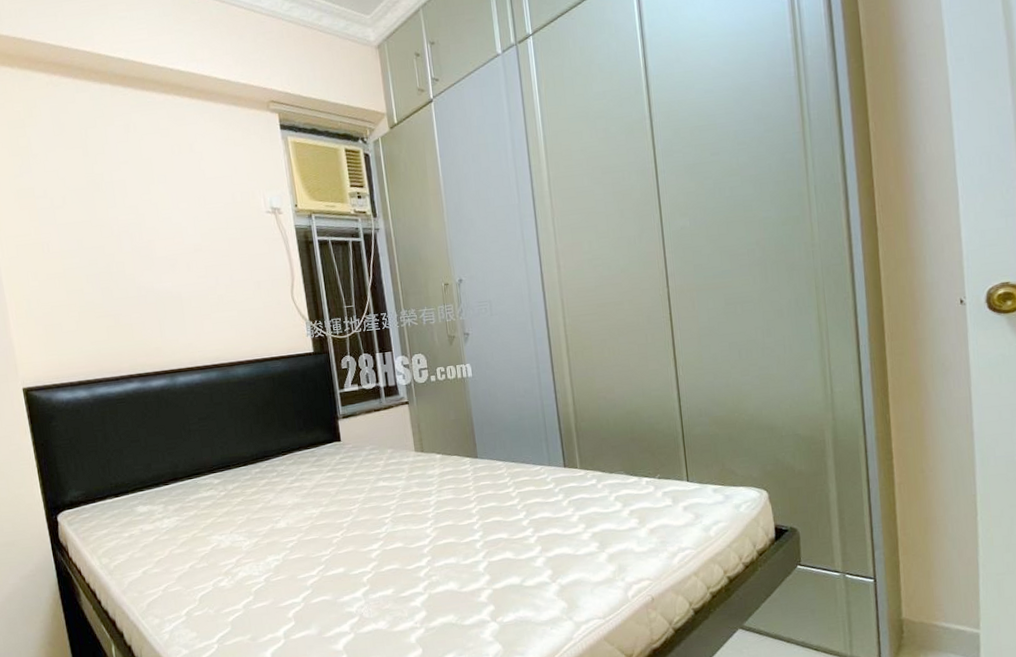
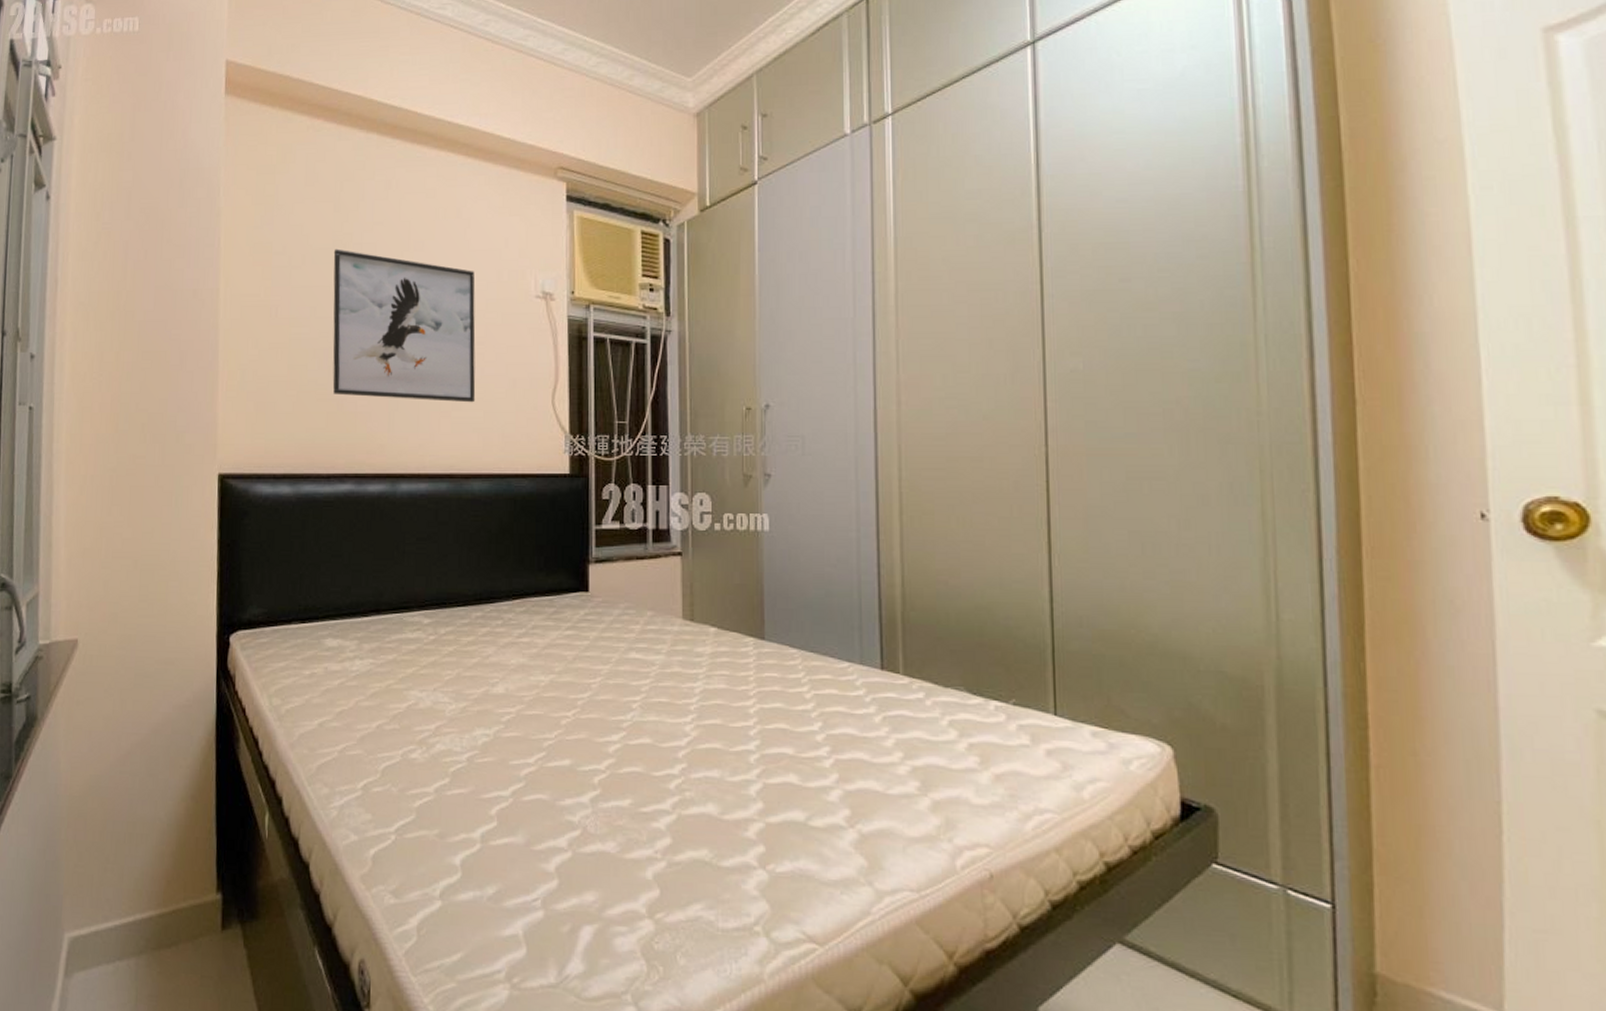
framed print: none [89,188,229,311] -> present [332,248,476,403]

